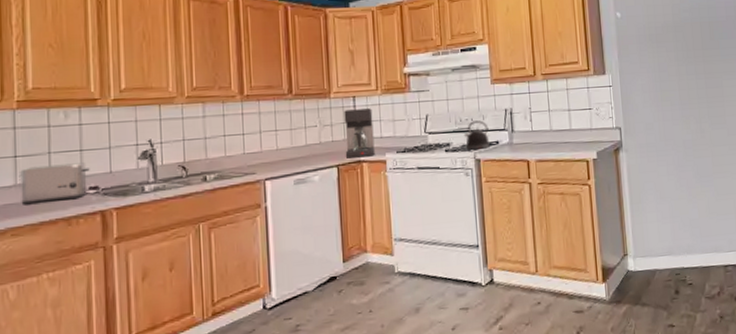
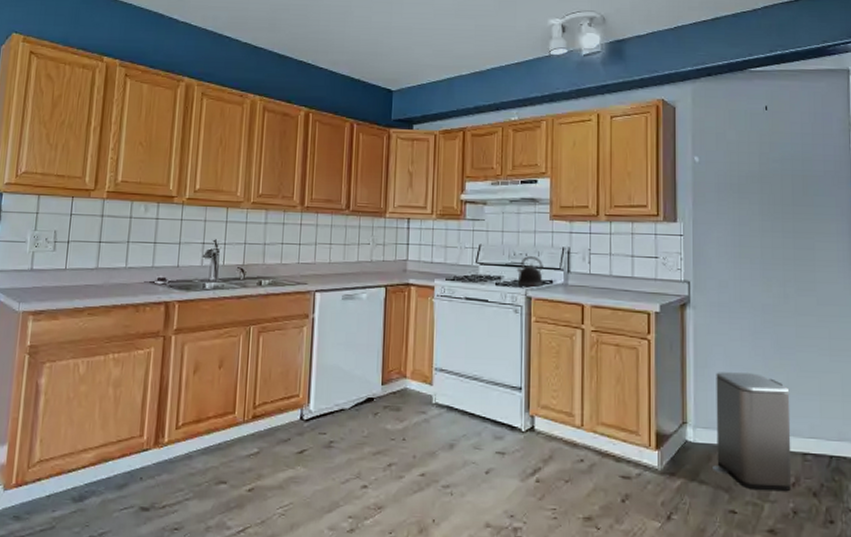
toaster: present [20,162,90,207] -> none [99,253,160,289]
coffee maker: present [344,108,375,159] -> none [394,231,426,281]
pedal bin: none [649,202,718,304] -> present [713,372,792,491]

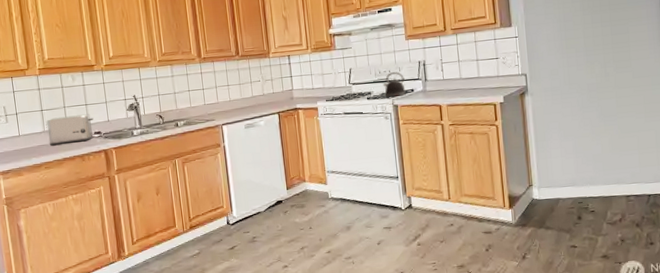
toaster: none [99,253,160,289] -> present [46,114,94,147]
pedal bin: present [713,372,792,491] -> none [553,140,619,228]

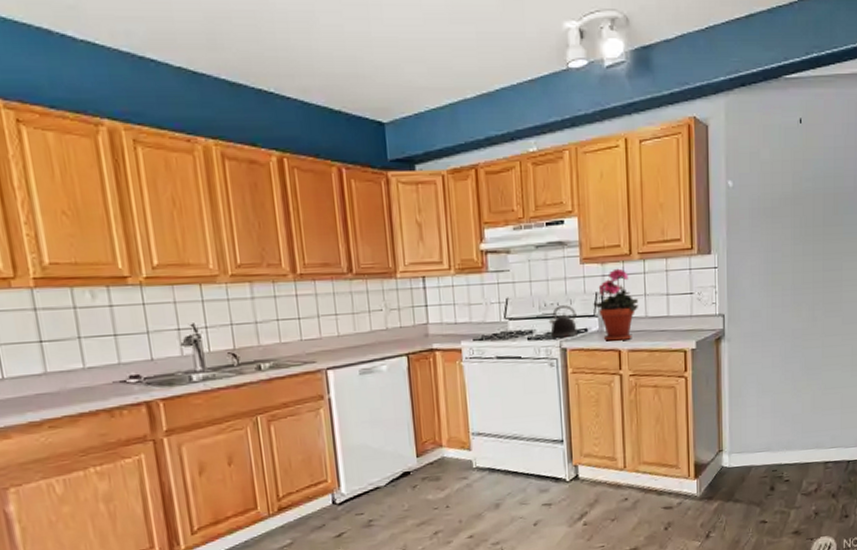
toaster: present [46,114,94,147] -> none [48,349,128,397]
potted plant: none [417,42,454,99] -> present [593,268,638,342]

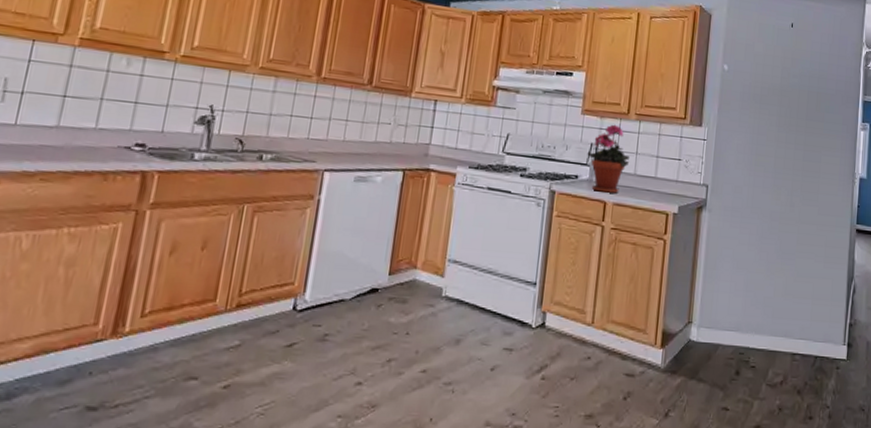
kettle: present [548,305,579,340] -> none [542,149,570,182]

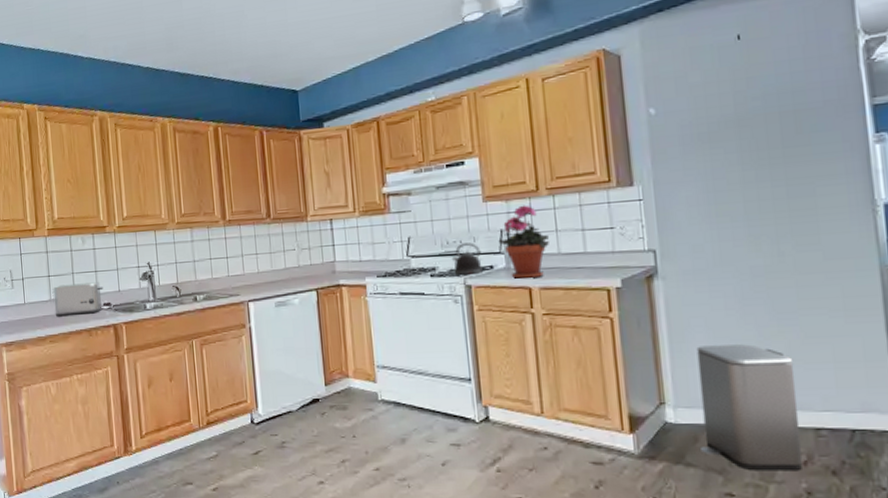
toaster: none [59,110,141,154] -> present [53,282,103,318]
kettle: none [542,149,570,182] -> present [451,242,484,277]
pedal bin: none [711,274,787,389] -> present [696,344,803,471]

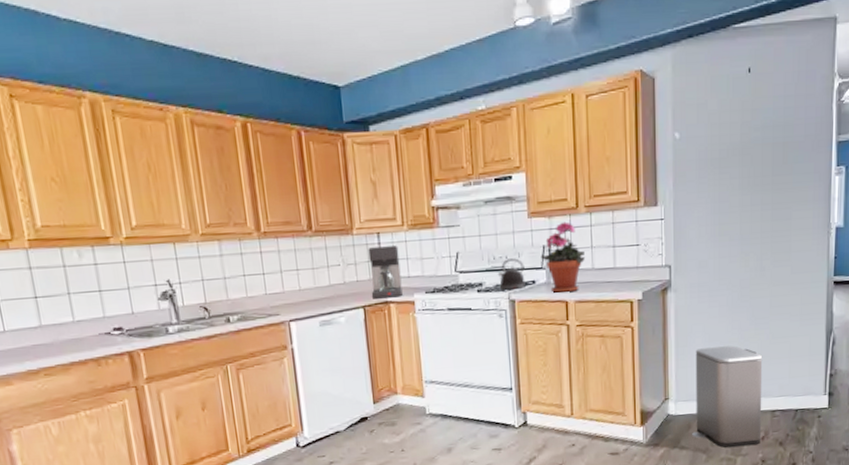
toaster: present [53,282,103,318] -> none [43,303,112,347]
coffee maker: none [321,231,354,282] -> present [368,245,403,299]

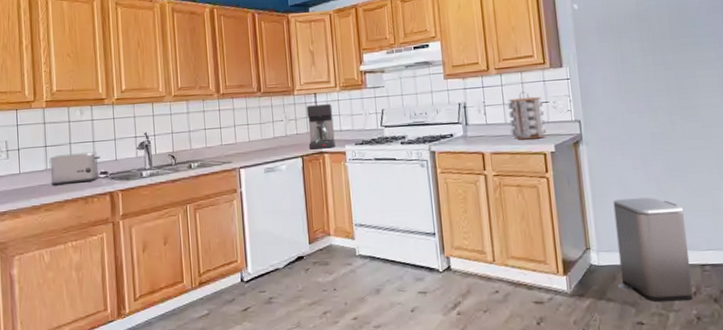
toaster: none [43,303,112,347] -> present [49,152,100,187]
kettle: present [497,258,527,292] -> none [418,114,446,144]
potted plant: present [541,221,585,294] -> none [457,82,498,146]
spice rack: none [595,232,635,287] -> present [507,91,547,140]

